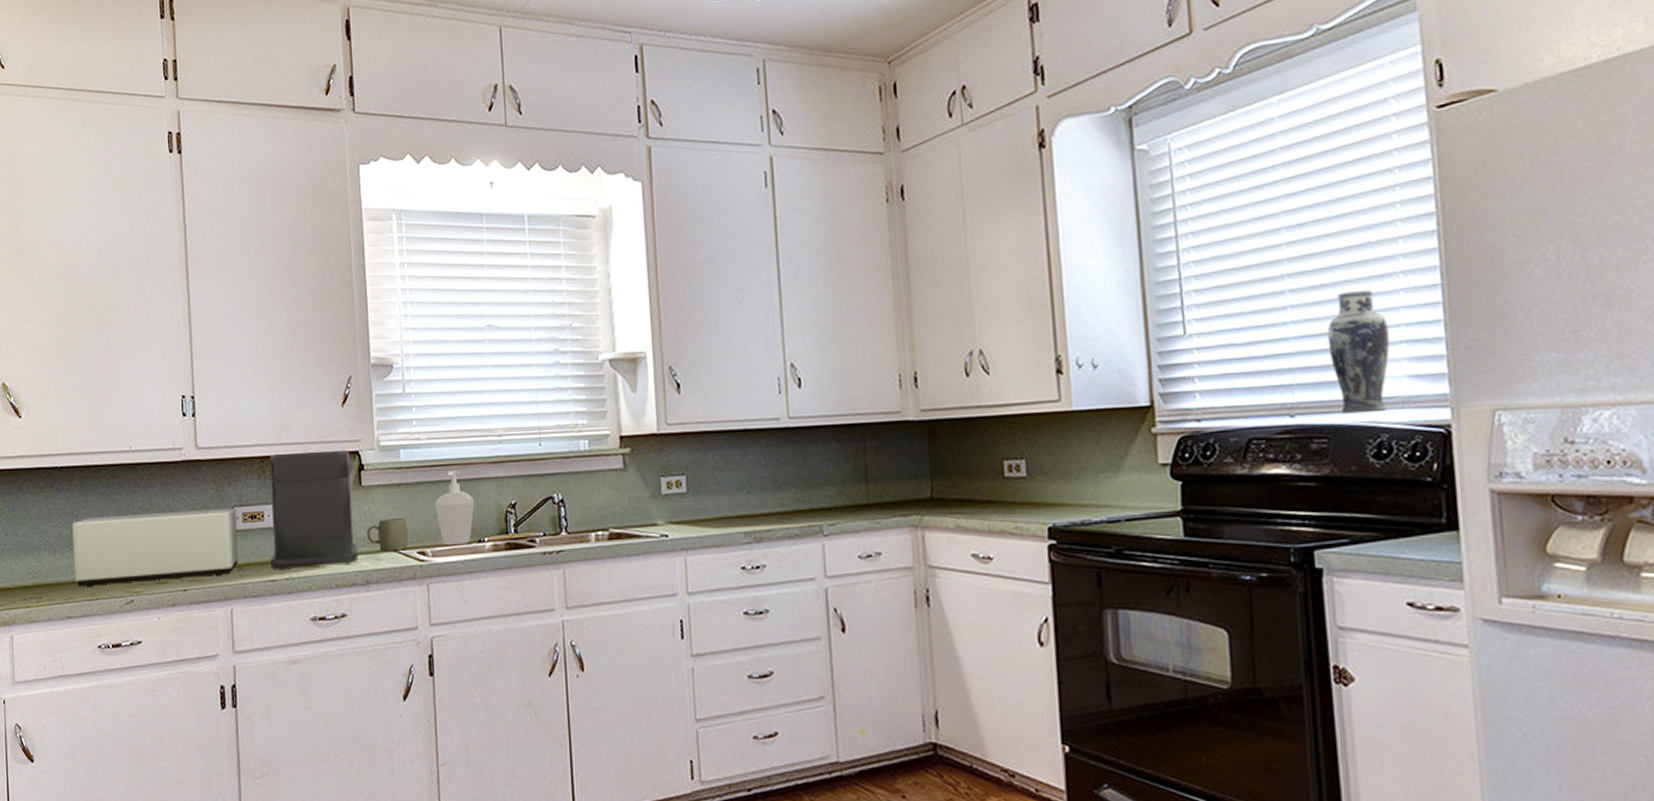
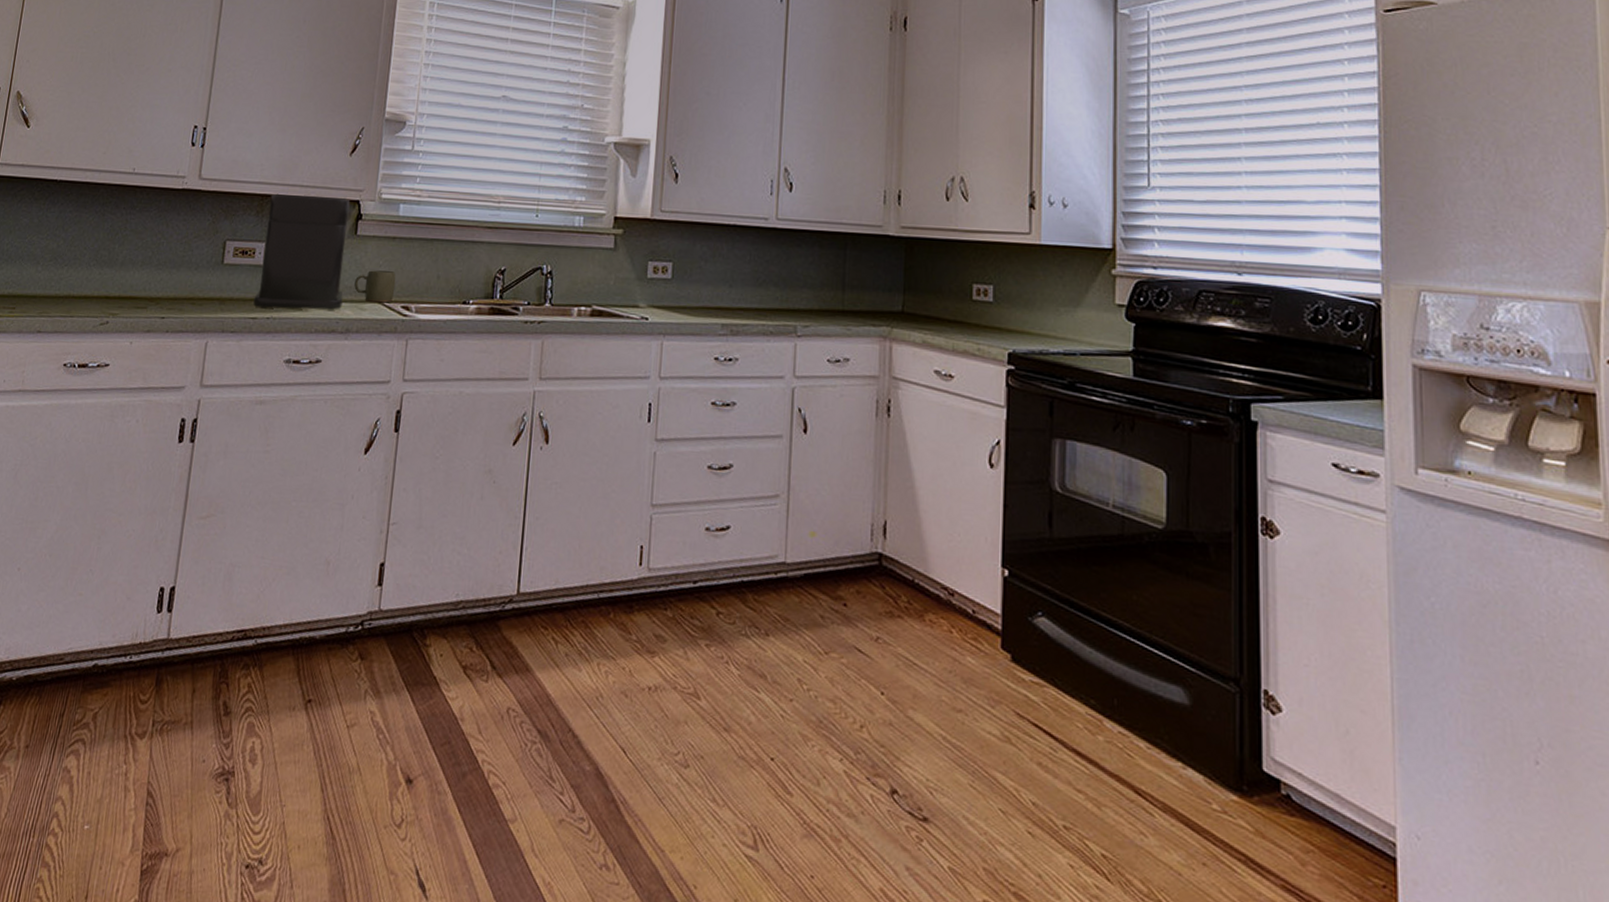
toaster: present [72,507,238,586] -> none [52,233,228,307]
soap bottle: present [434,471,475,545] -> none [425,231,466,304]
vase: present [1327,289,1390,414] -> none [1276,165,1332,280]

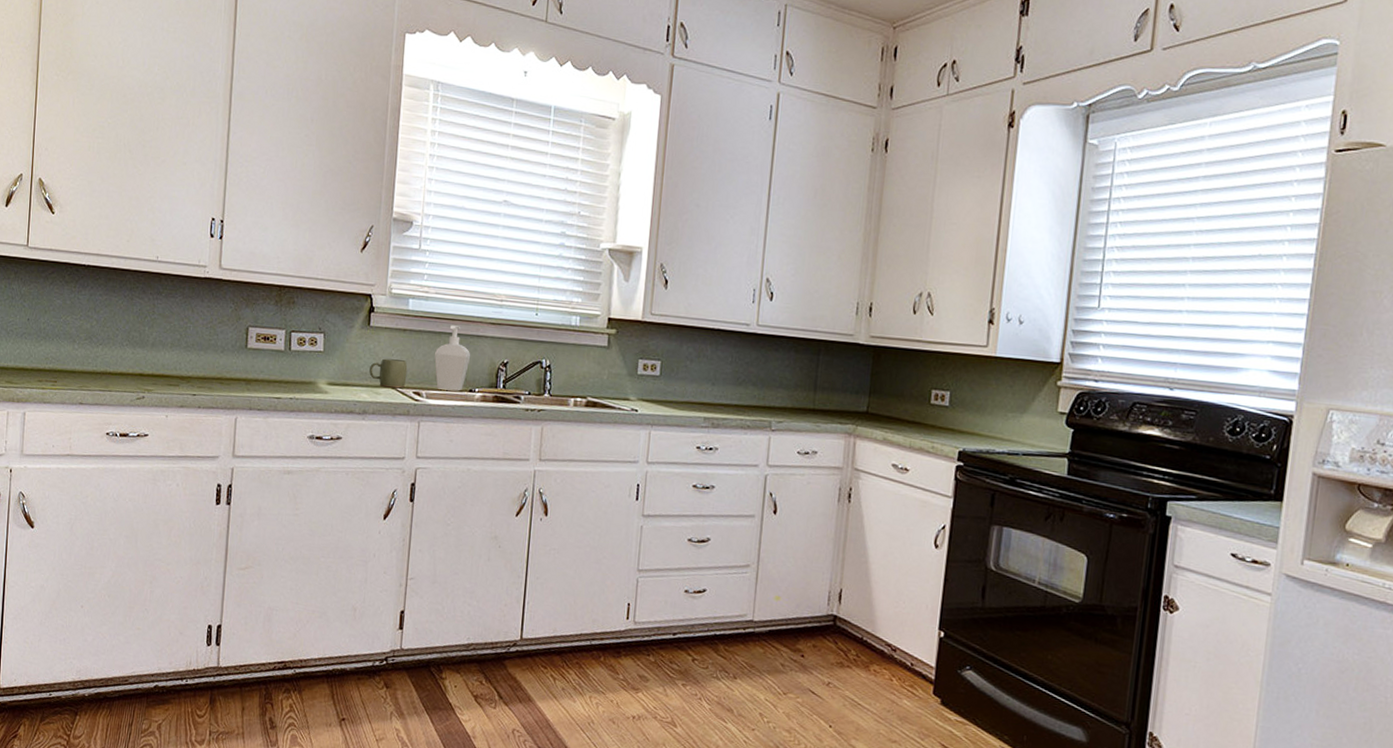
coffee maker: present [253,193,350,310] -> none [277,285,363,394]
soap bottle: none [425,231,466,304] -> present [434,325,471,391]

